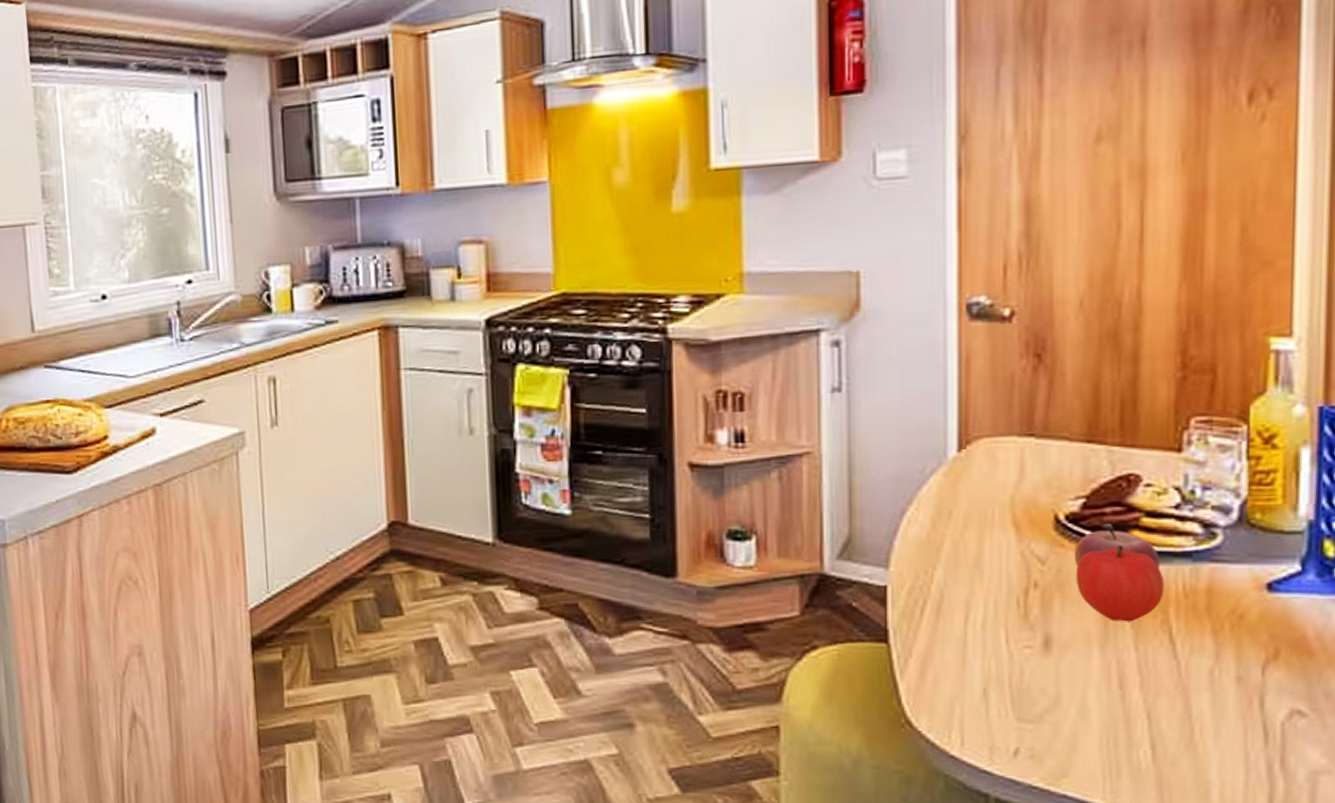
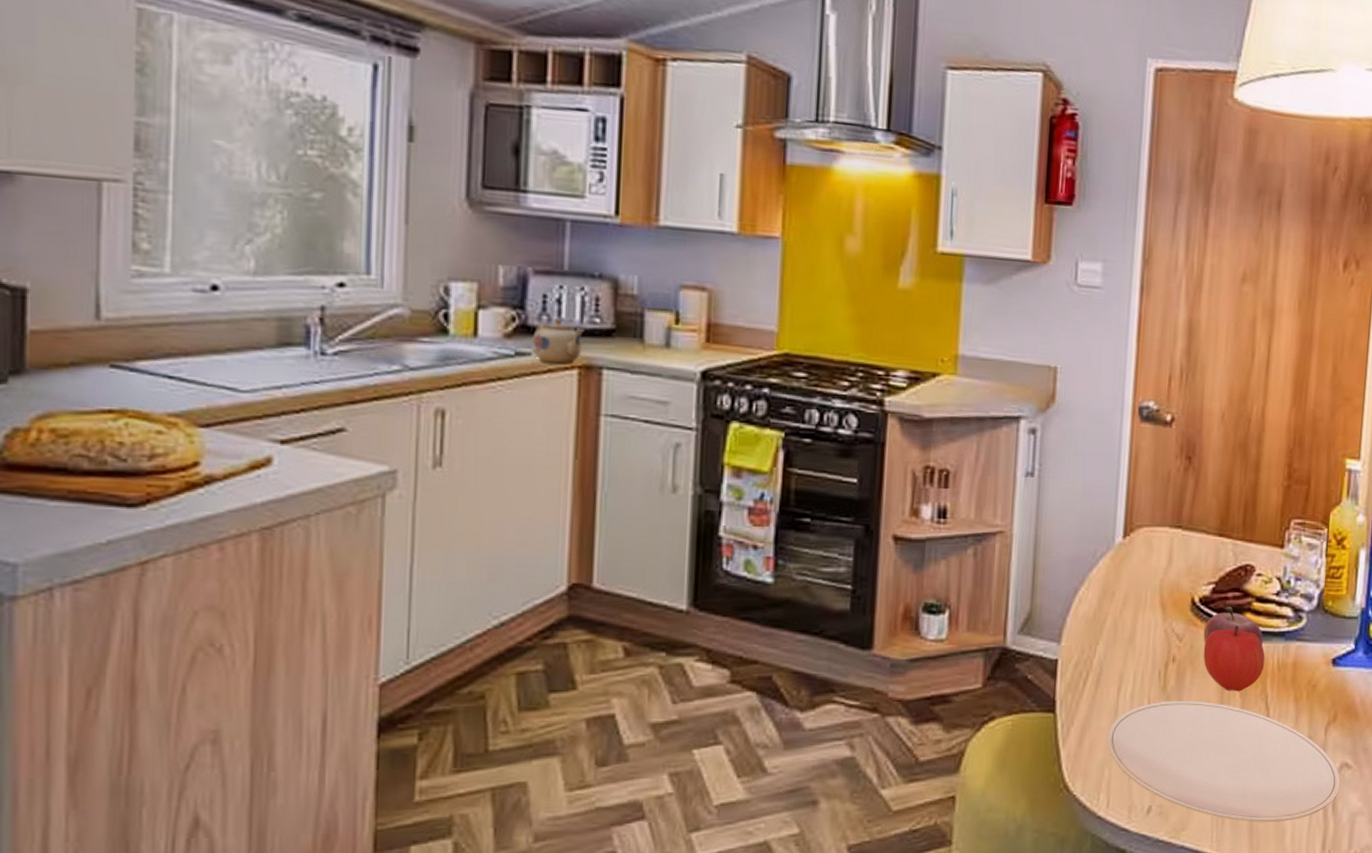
teapot: none [338,287,380,329] -> present [532,318,584,365]
plate: none [955,631,1291,775] -> present [1107,700,1341,822]

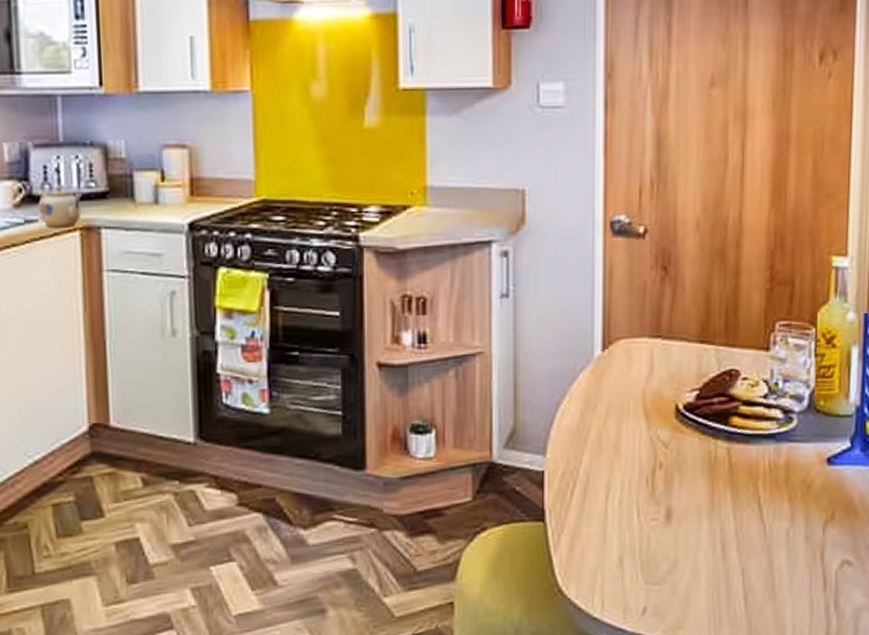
plate: present [1107,700,1341,822] -> none [598,504,842,620]
fruit: present [1203,606,1263,646] -> none [689,411,752,448]
fruit: present [1203,624,1265,692] -> none [690,429,756,495]

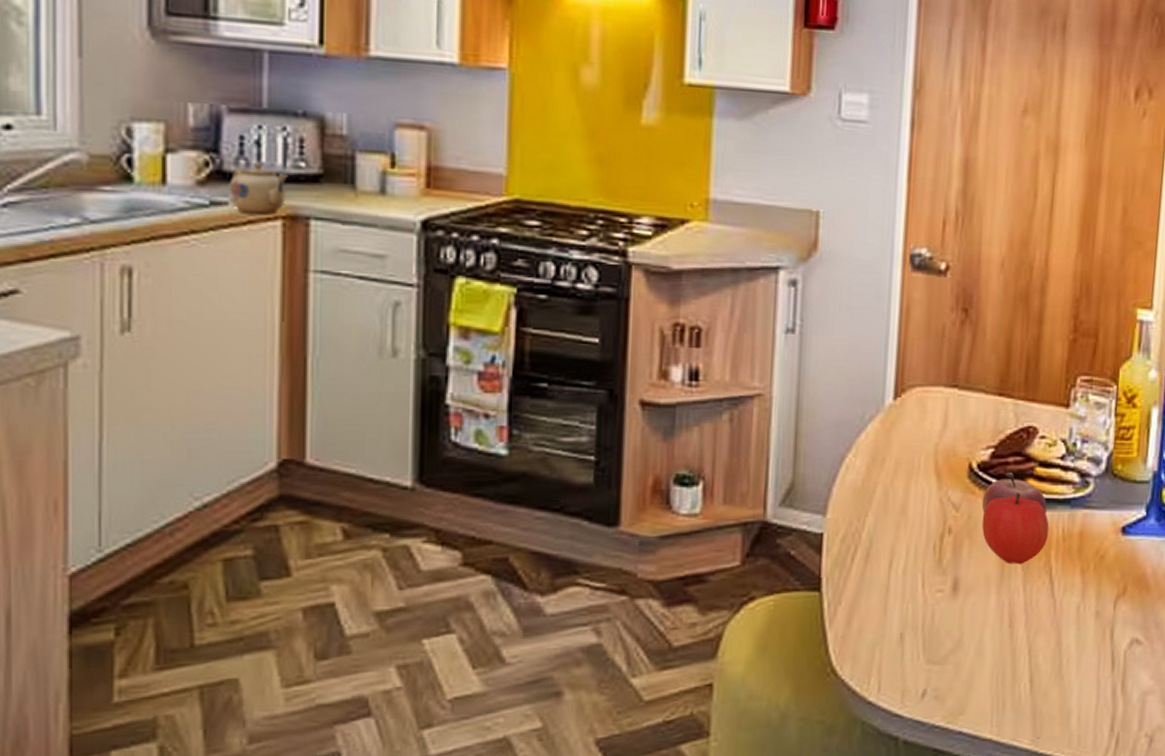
fruit: none [689,411,752,448] -> present [981,472,1047,514]
fruit: none [690,429,756,495] -> present [982,492,1049,565]

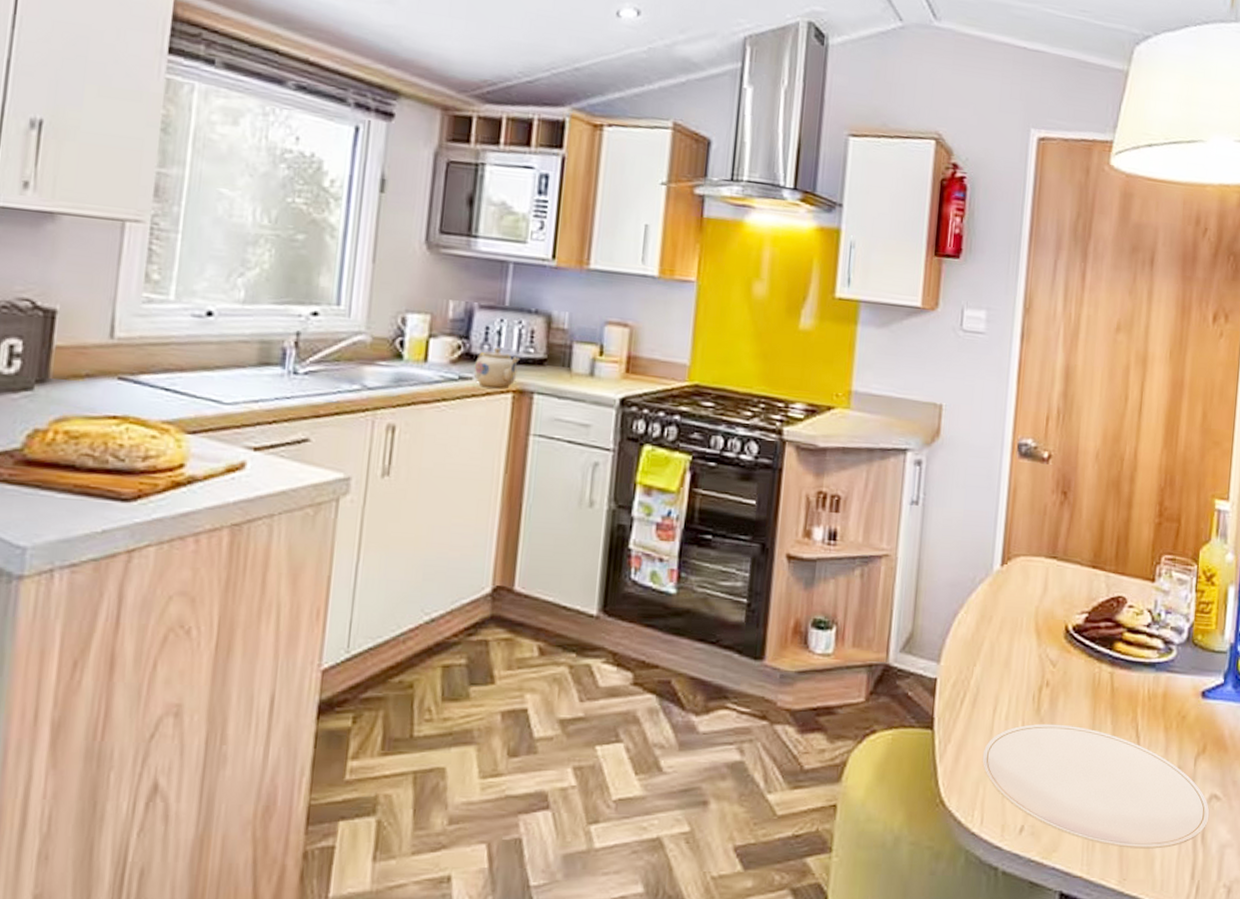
plate: none [877,574,1131,705] -> present [982,723,1210,849]
fruit: present [981,472,1047,514] -> none [1076,635,1134,675]
fruit: present [982,492,1049,565] -> none [1076,653,1136,719]

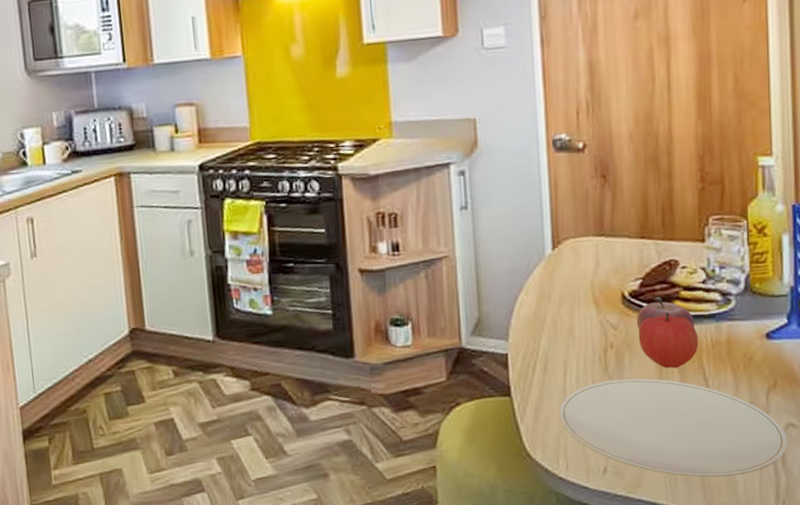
teapot: present [473,348,520,390] -> none [81,143,115,177]
fruit: none [1076,635,1134,675] -> present [636,296,695,330]
fruit: none [1076,653,1136,719] -> present [638,312,699,368]

